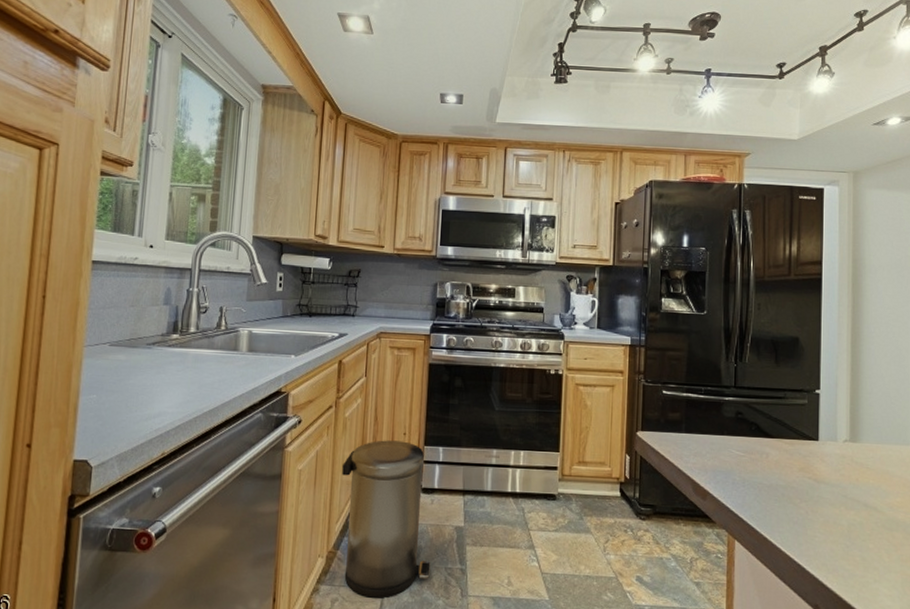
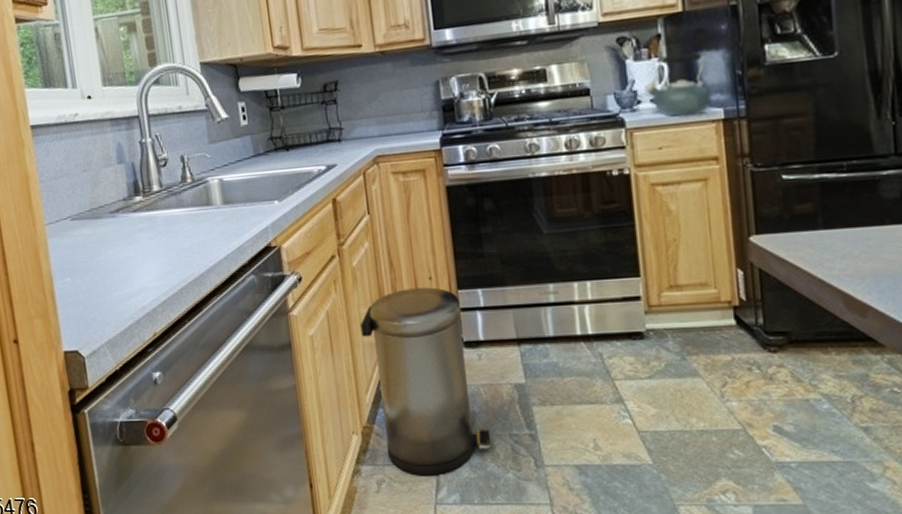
kettle: none [580,293,625,340] -> present [643,53,713,117]

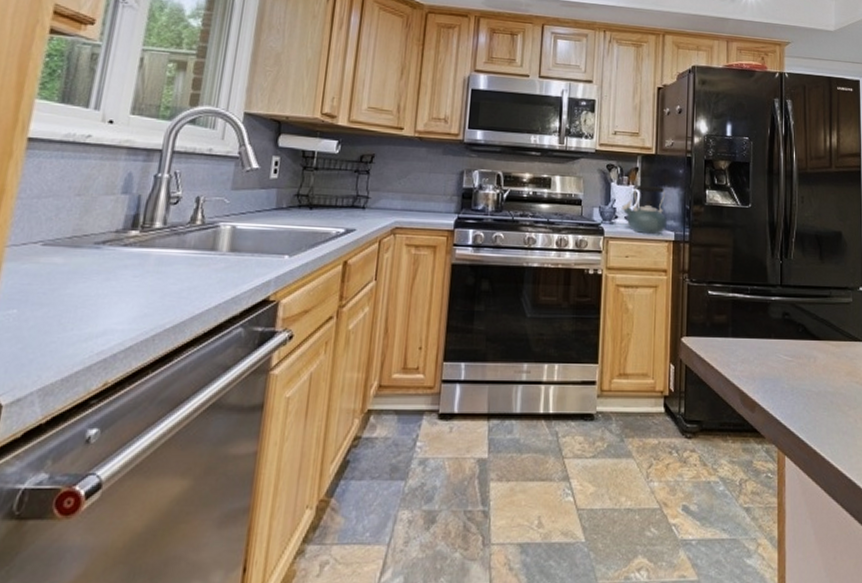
pedal bin: present [360,287,492,476] -> none [338,356,447,557]

